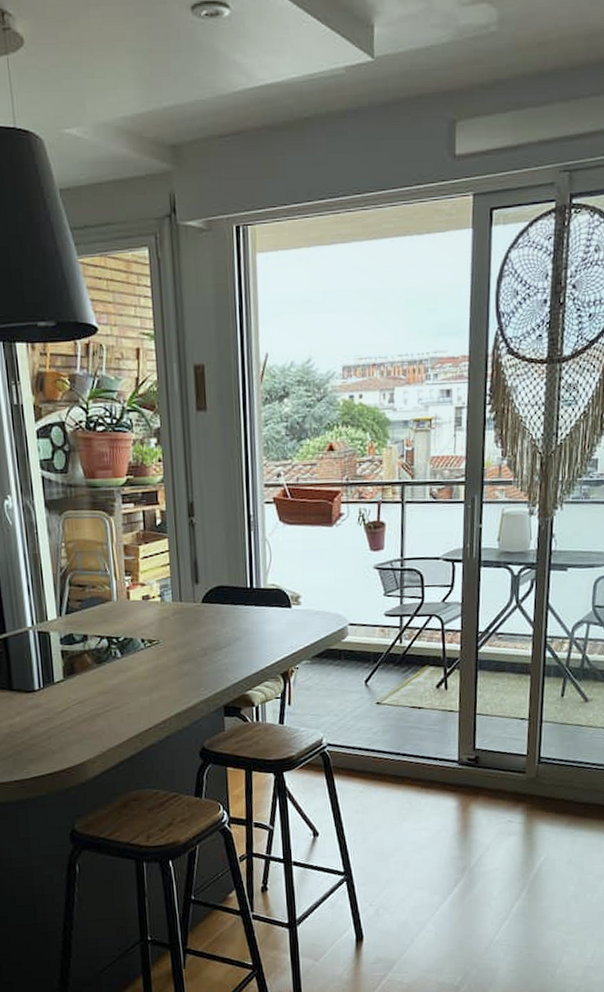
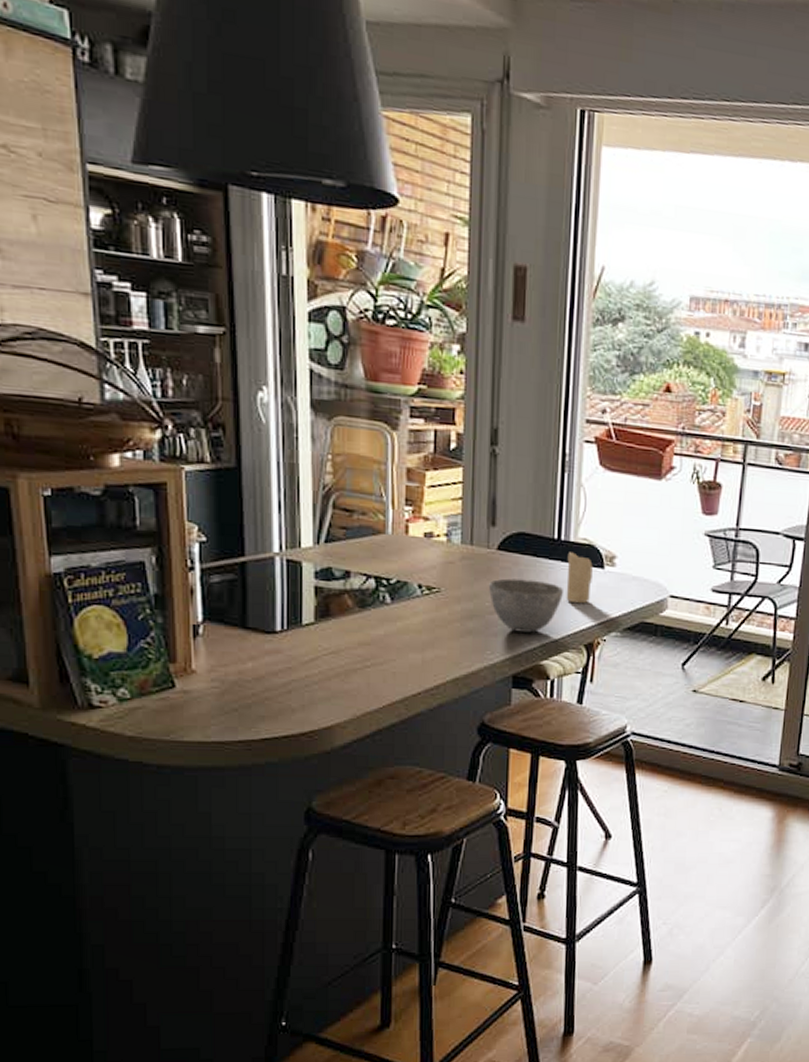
bowl: none [197,624,259,669] -> present [488,578,563,633]
candle: none [260,597,282,640] -> present [566,552,593,604]

